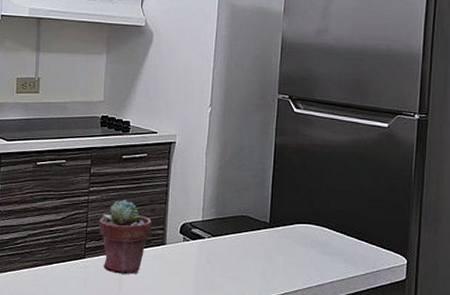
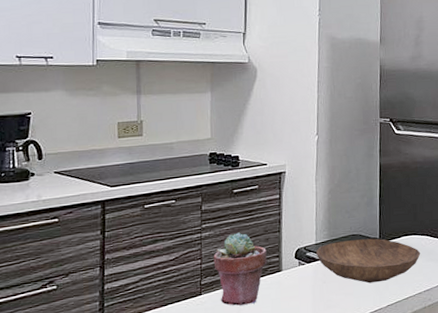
bowl: none [202,221,314,270] -> present [316,238,421,284]

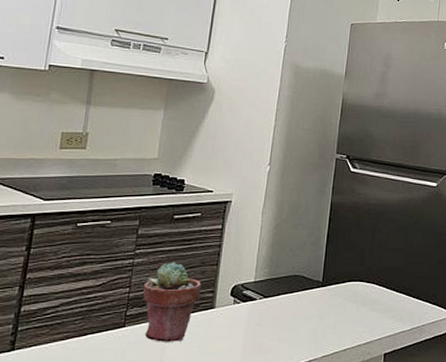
bowl: present [316,238,421,284] -> none [254,281,364,330]

